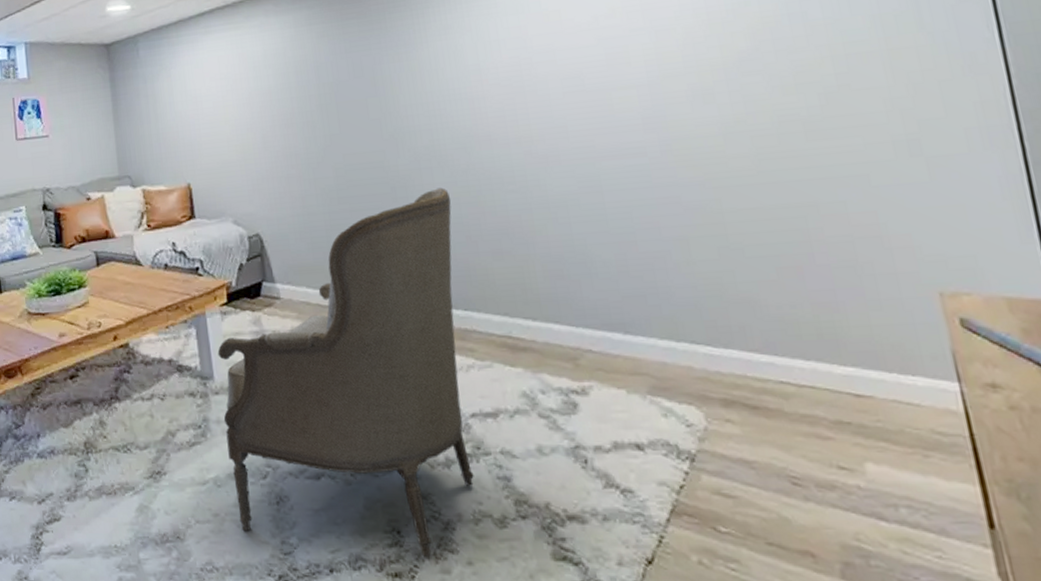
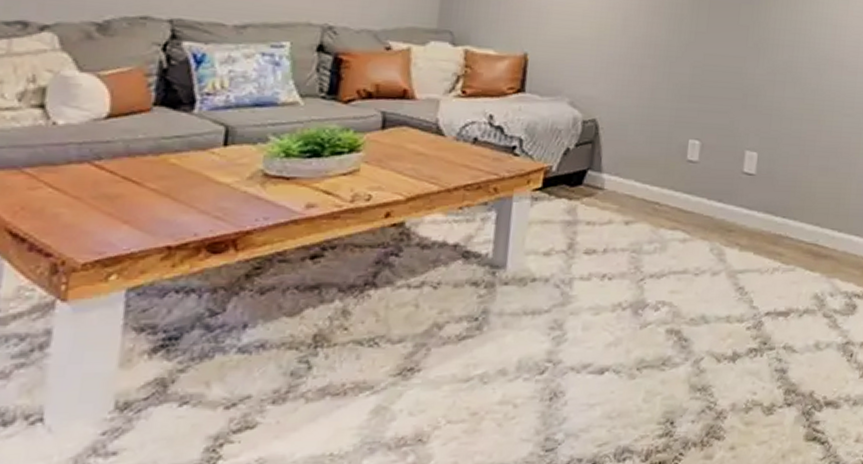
armchair: present [217,187,474,557] -> none [501,102,796,445]

